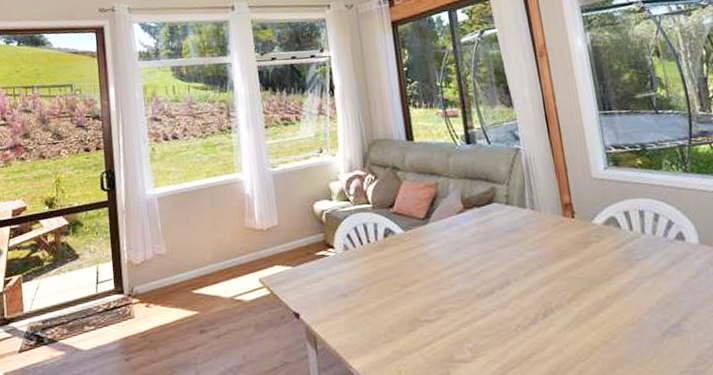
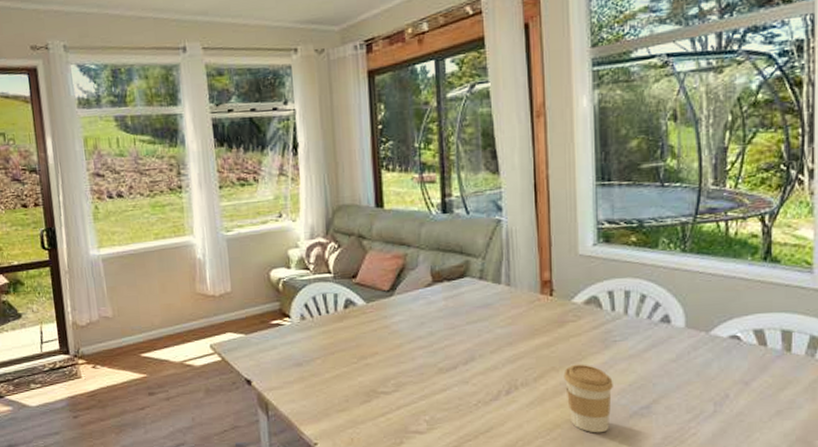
coffee cup: none [594,283,645,355] -> present [563,364,613,433]

